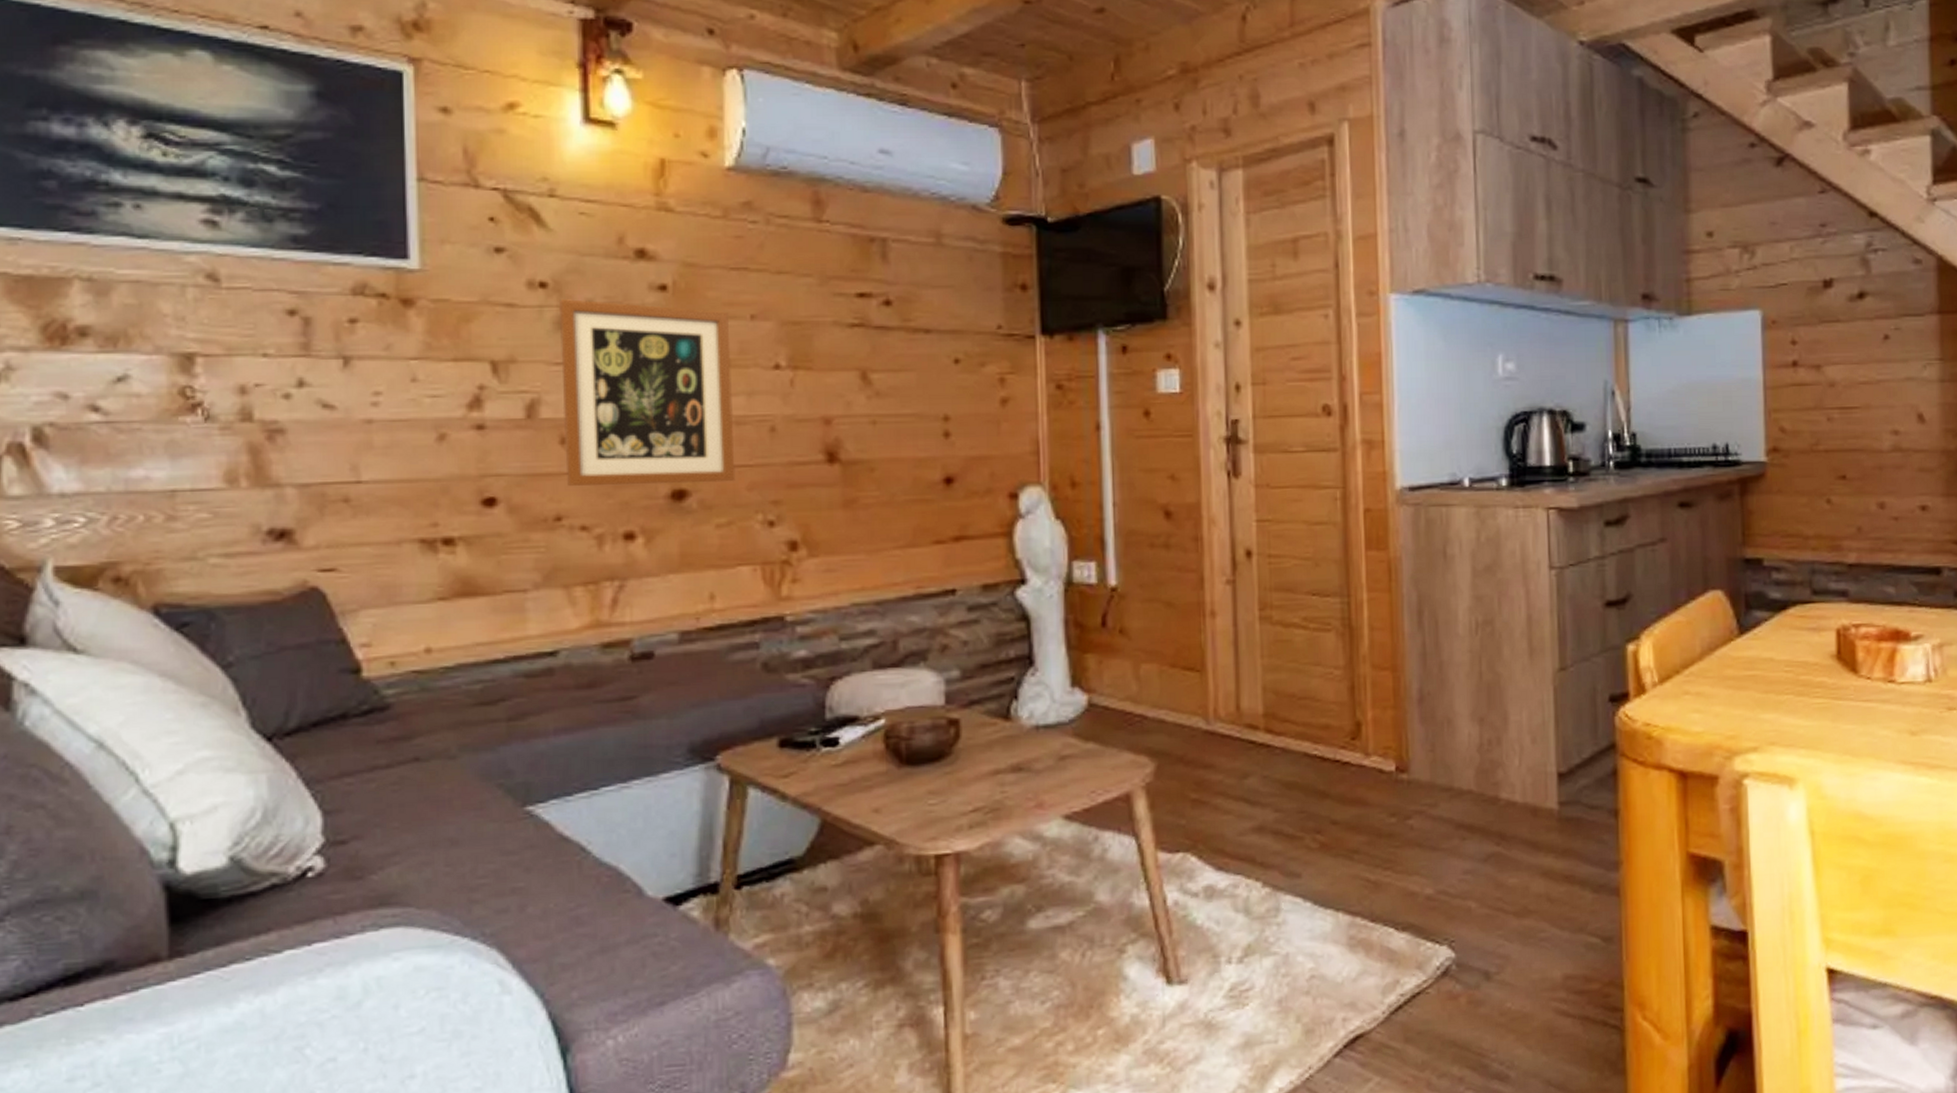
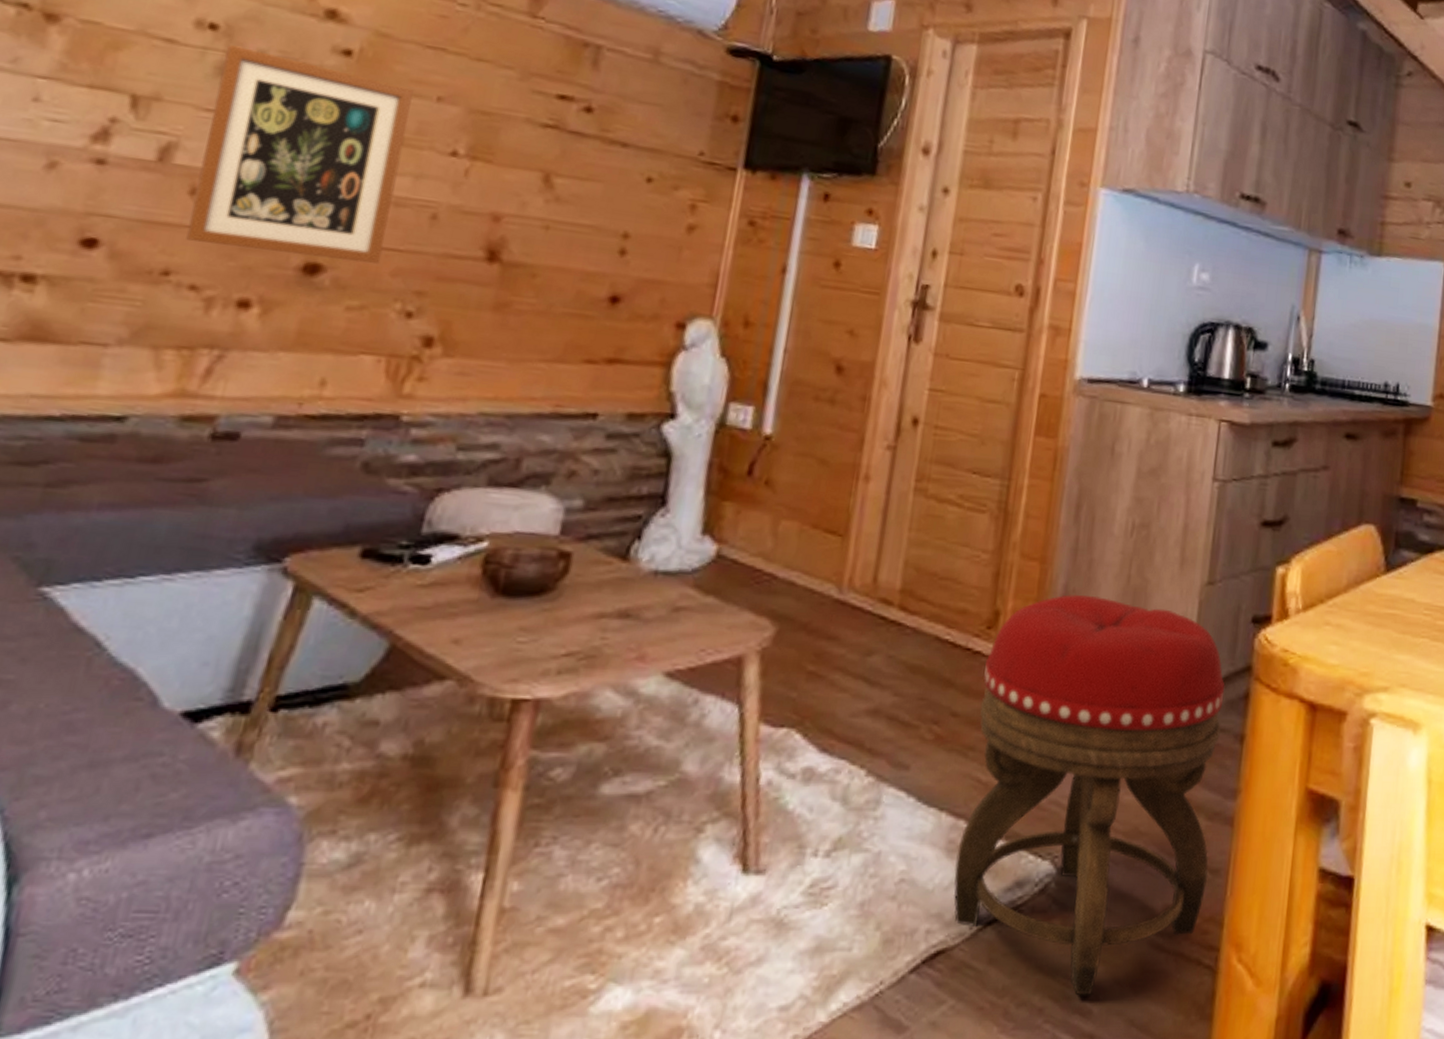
footstool: none [1356,695,1602,1064] -> present [954,594,1225,996]

